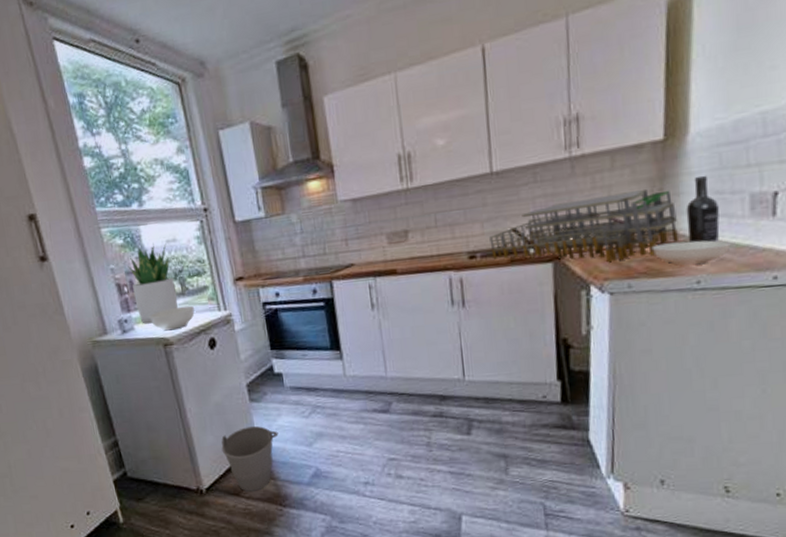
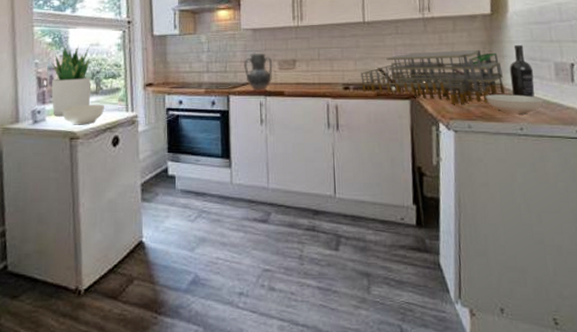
bucket: present [221,426,279,492] -> none [107,227,164,295]
ceramic jug: none [345,227,381,272] -> present [244,52,273,90]

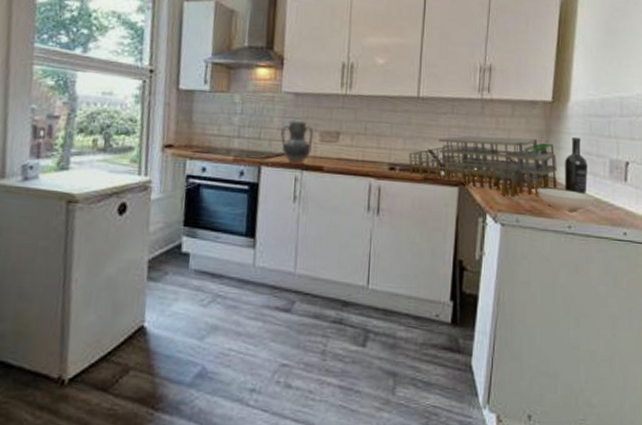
planter: present [51,44,91,117] -> none [48,91,101,175]
bowl: present [62,104,104,125] -> none [59,162,113,187]

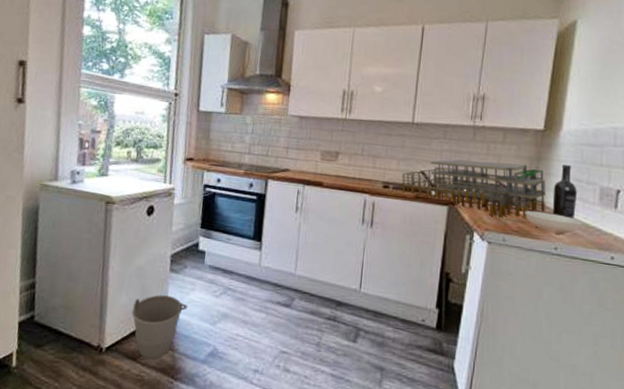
bucket: none [100,309,170,388] -> present [131,294,188,359]
ceramic jug: present [281,120,314,164] -> none [286,140,316,179]

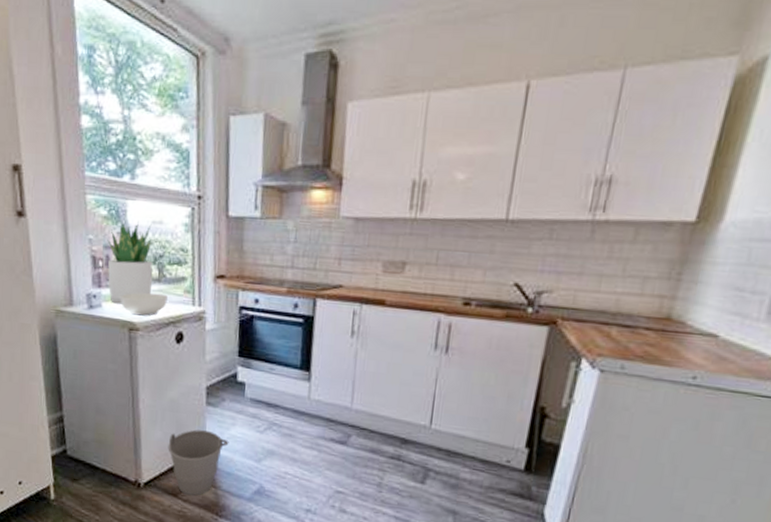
planter: none [91,110,135,181] -> present [107,220,153,304]
bowl: none [100,170,143,191] -> present [120,292,168,316]
dish rack: present [402,159,546,219] -> none [488,266,690,340]
bowl: present [524,210,583,235] -> none [654,330,738,361]
wine bottle: present [552,164,577,220] -> none [694,267,736,341]

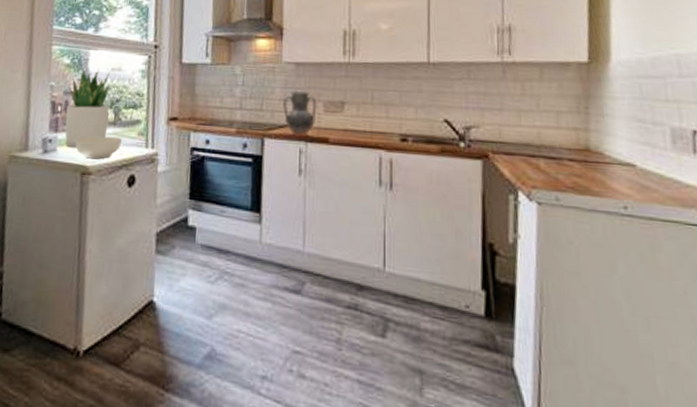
bucket: present [168,429,229,496] -> none [112,282,178,365]
ceramic jug: none [338,248,376,297] -> present [283,90,317,135]

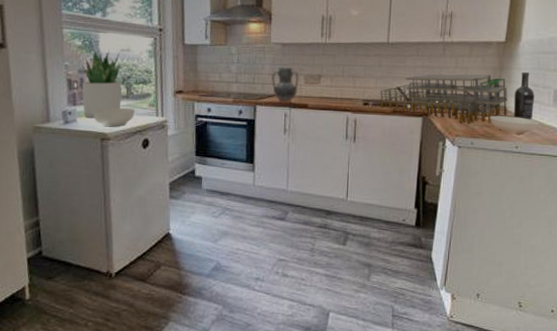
dish rack: none [422,103,604,171] -> present [380,74,508,124]
bowl: none [578,161,655,190] -> present [489,115,539,135]
wine bottle: none [610,101,644,170] -> present [513,71,534,120]

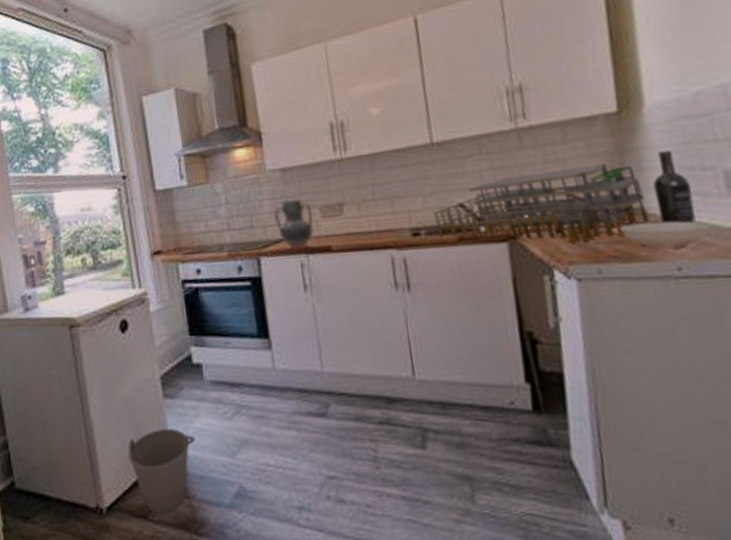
planter: present [81,49,122,119] -> none [37,211,89,302]
bowl: present [93,107,135,127] -> none [56,281,106,310]
bucket: none [136,220,190,278] -> present [128,429,196,513]

